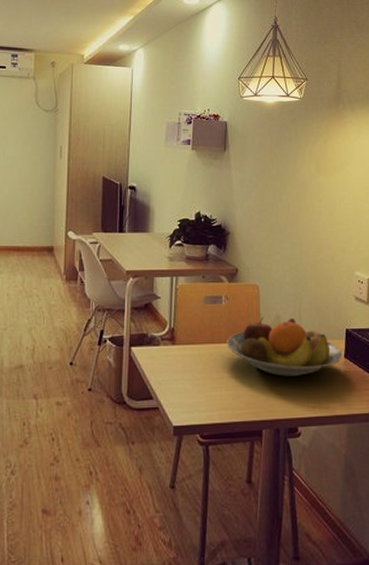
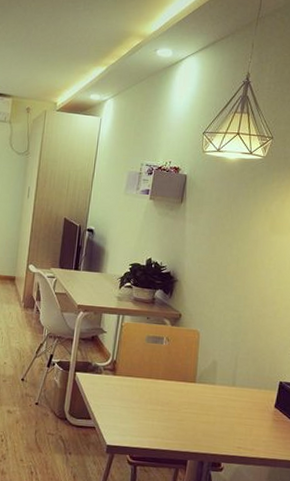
fruit bowl: present [227,317,342,377] -> none [163,361,273,418]

